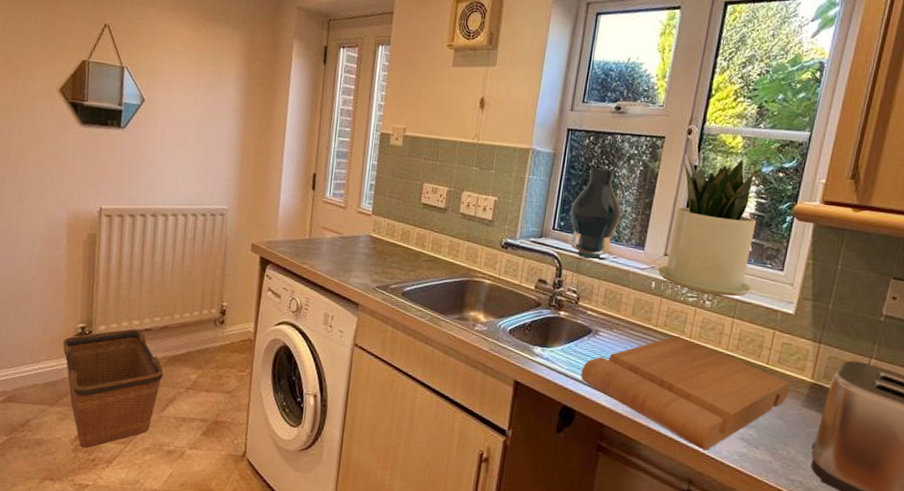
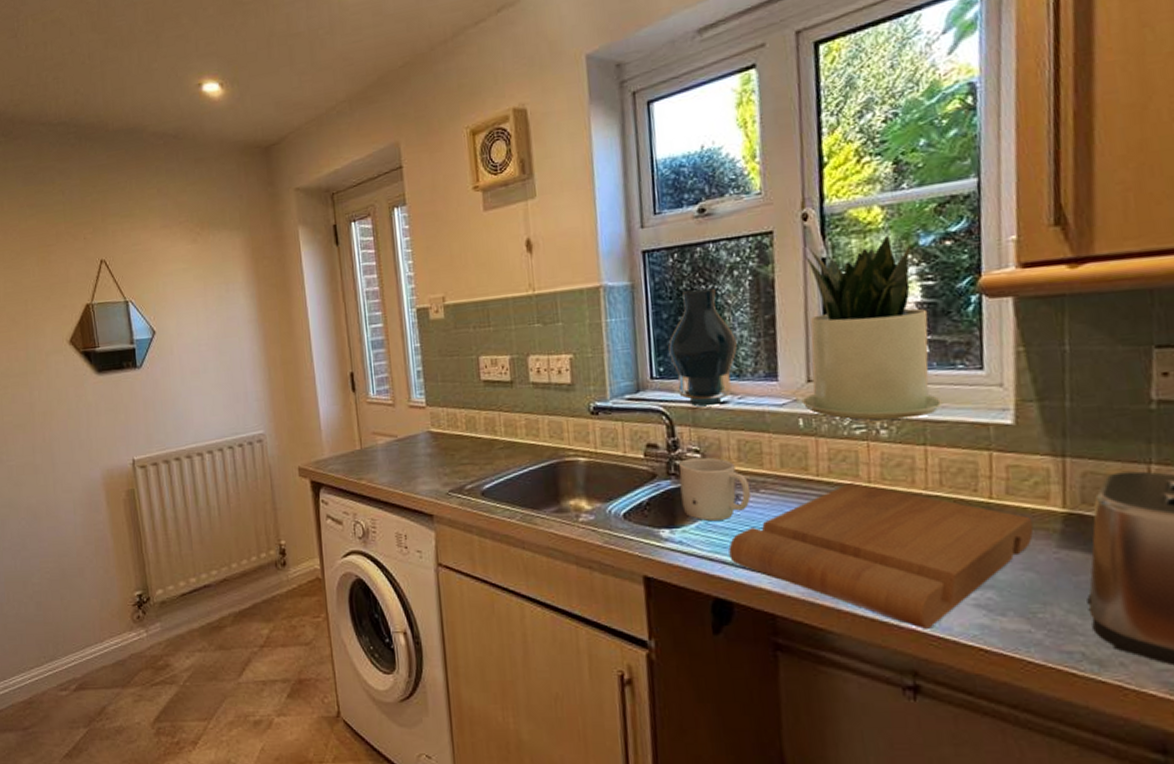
bicycle basket: present [63,328,164,448] -> none [123,587,233,729]
mug: none [554,296,607,348] -> present [678,457,751,521]

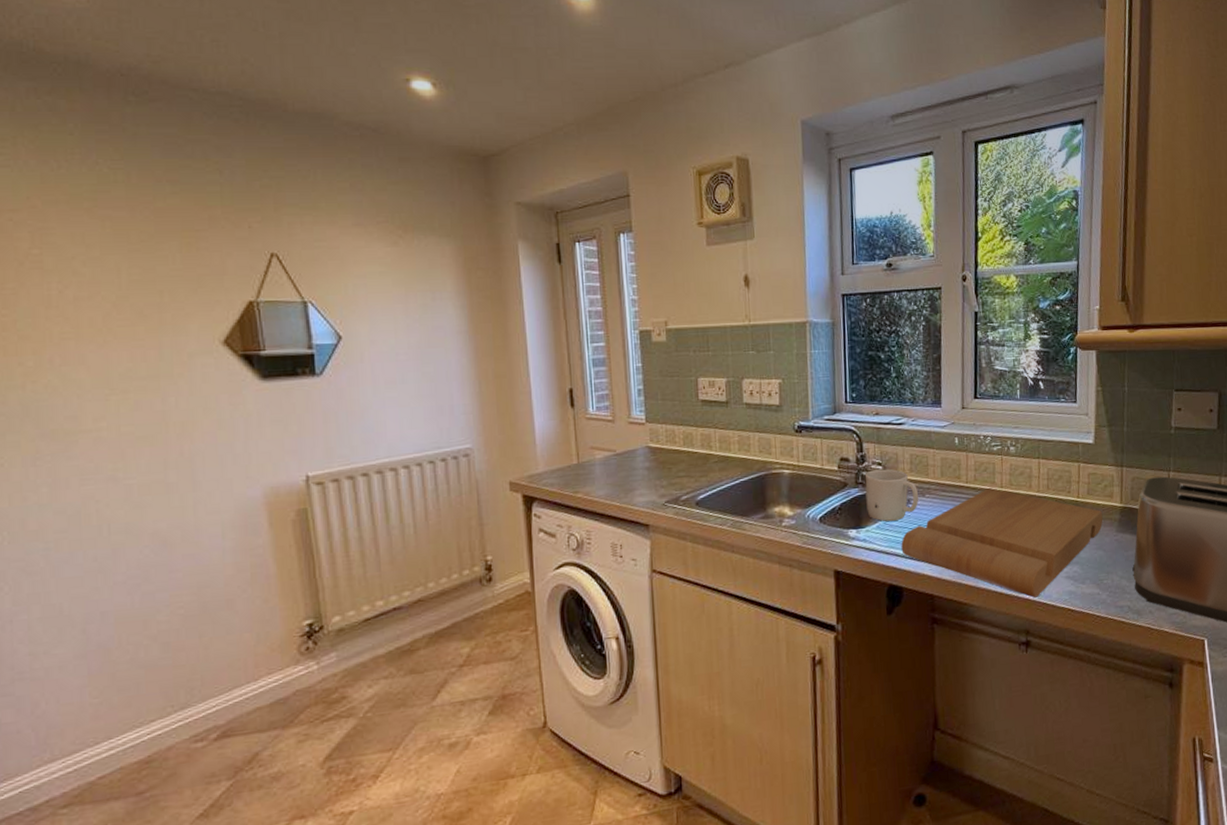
vase: present [668,288,737,407] -> none [860,330,912,427]
planter: present [801,236,943,421] -> none [957,299,1051,440]

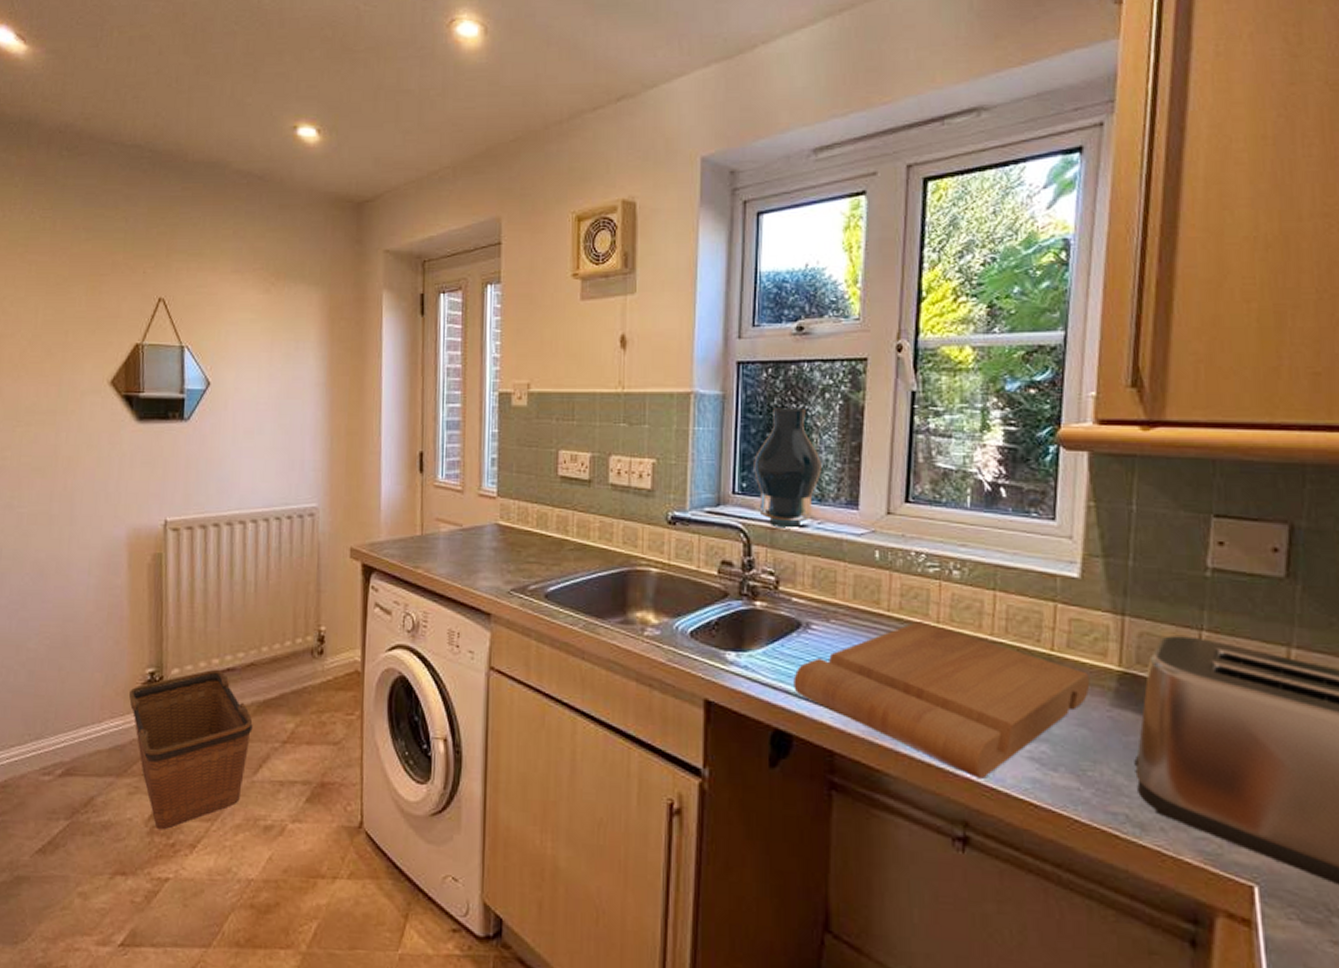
bicycle basket: none [287,610,427,768] -> present [129,669,253,829]
vase: none [860,330,912,427] -> present [754,408,821,529]
mug: present [864,468,919,521] -> none [751,580,822,648]

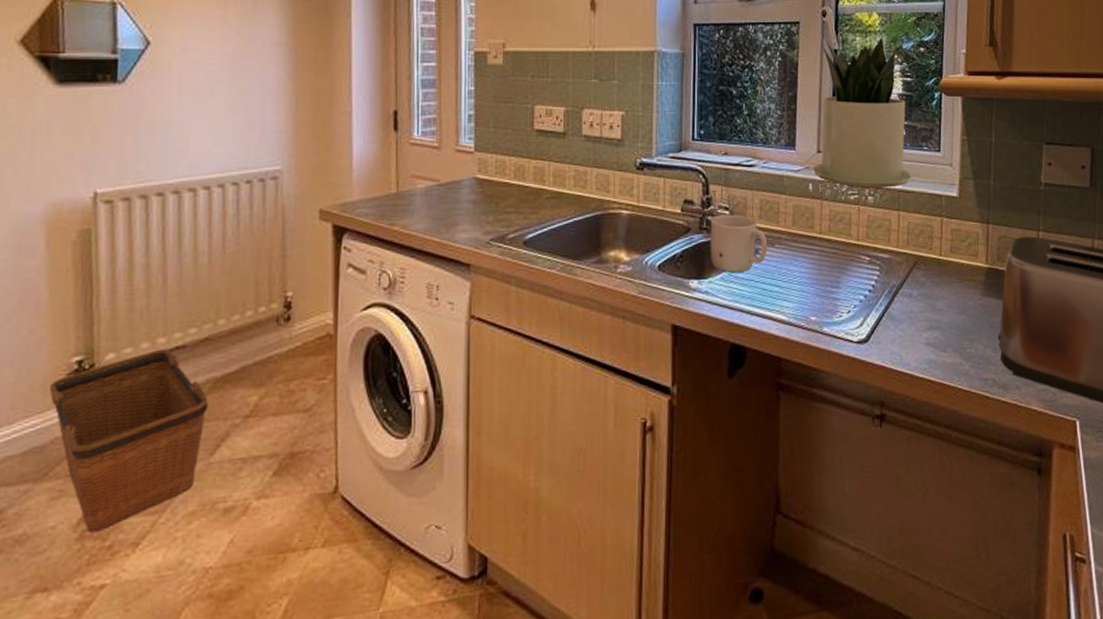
mug: none [751,580,822,648] -> present [710,214,768,272]
vase: present [754,408,821,529] -> none [710,64,765,169]
cutting board: present [794,622,1090,779] -> none [746,241,967,365]
planter: none [879,377,1015,562] -> present [812,38,913,188]

